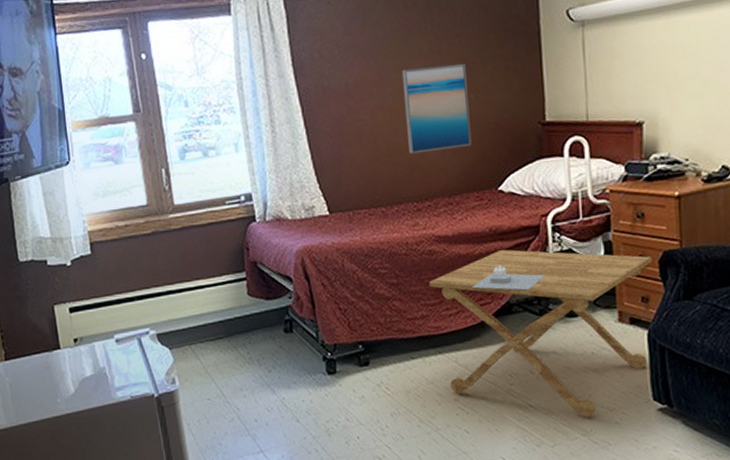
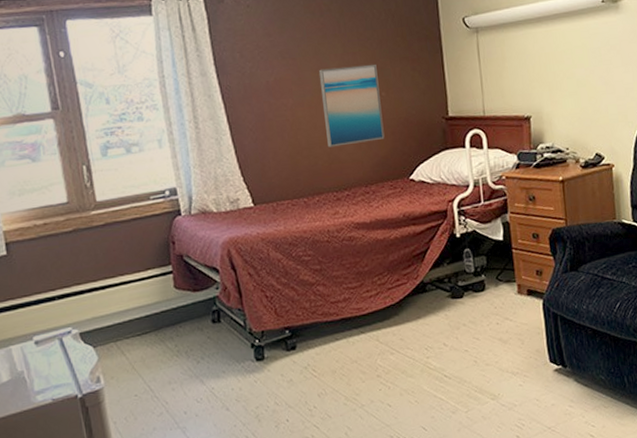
side table: present [428,249,652,418] -> none [349,233,544,383]
tissue box: present [471,264,546,291] -> none [389,247,454,271]

